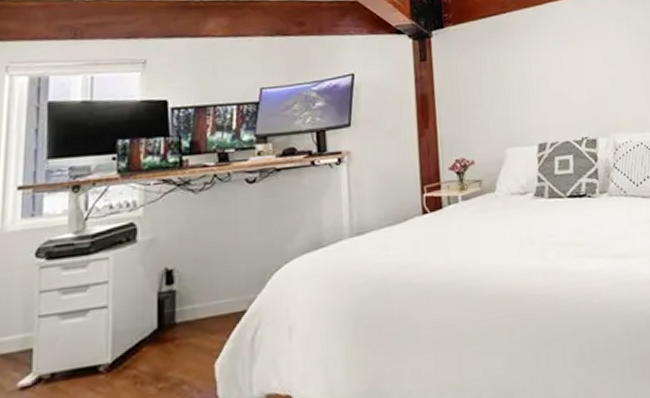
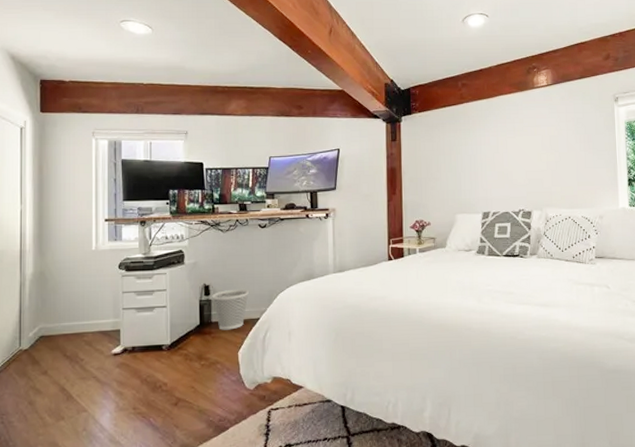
wastebasket: none [177,270,231,334] -> present [212,288,249,330]

